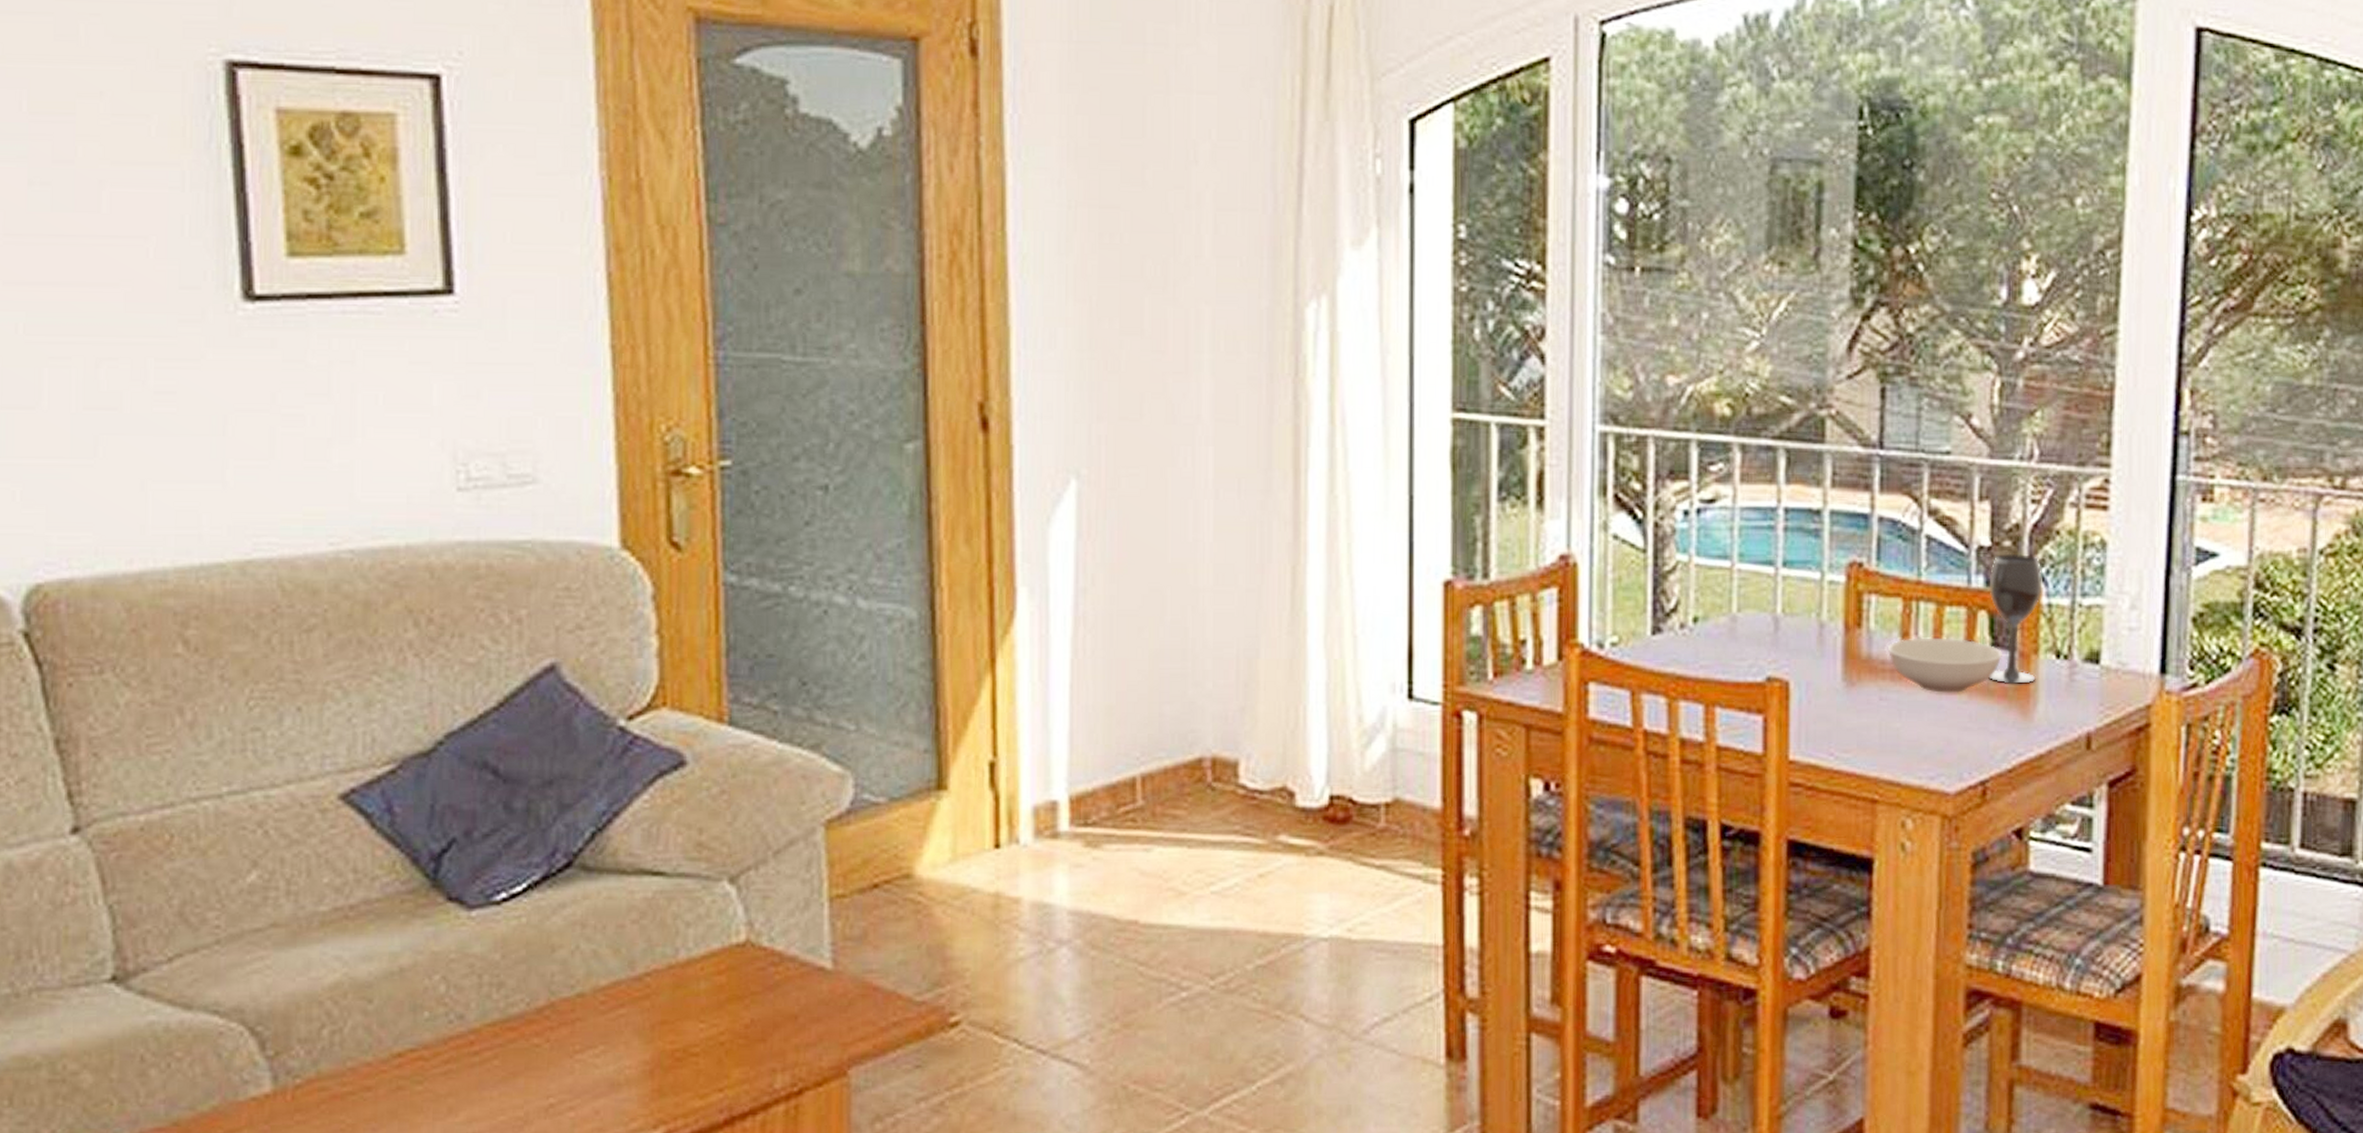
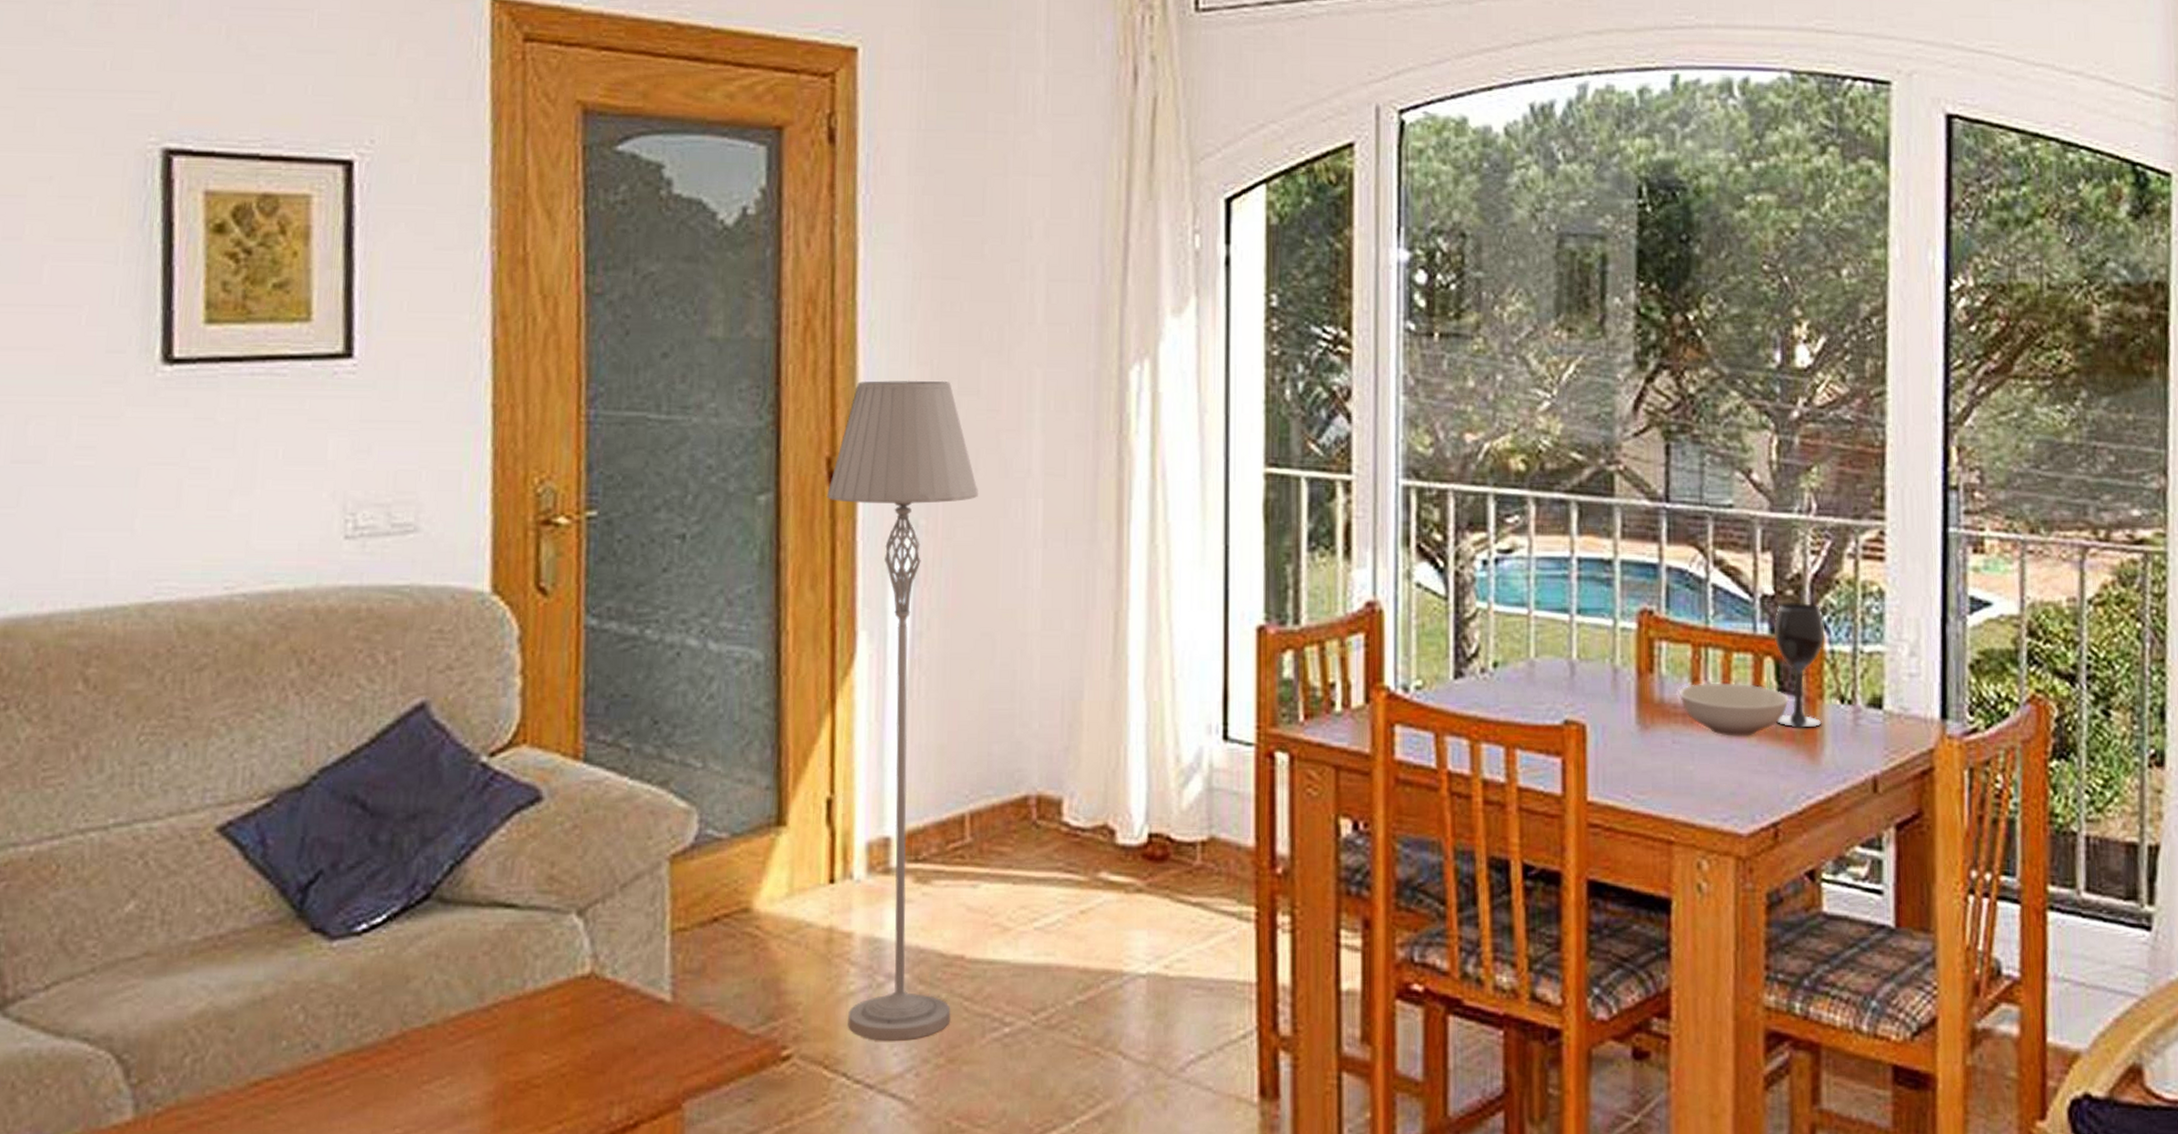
floor lamp: none [980,319,1144,1006] -> present [827,381,978,1041]

